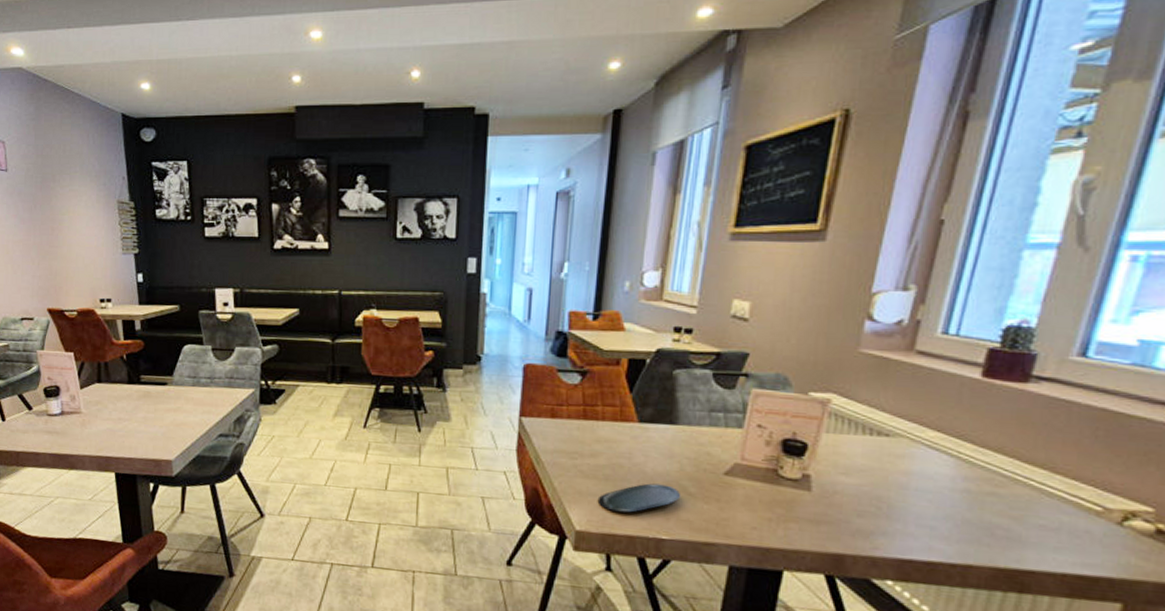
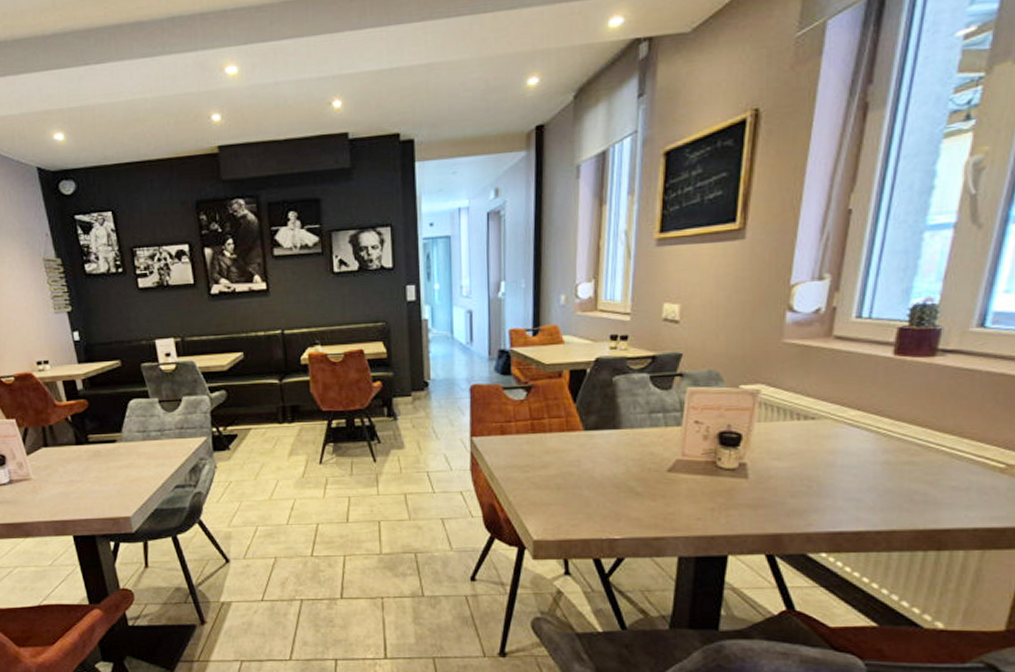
oval tray: present [597,483,681,513] -> none [551,487,629,518]

